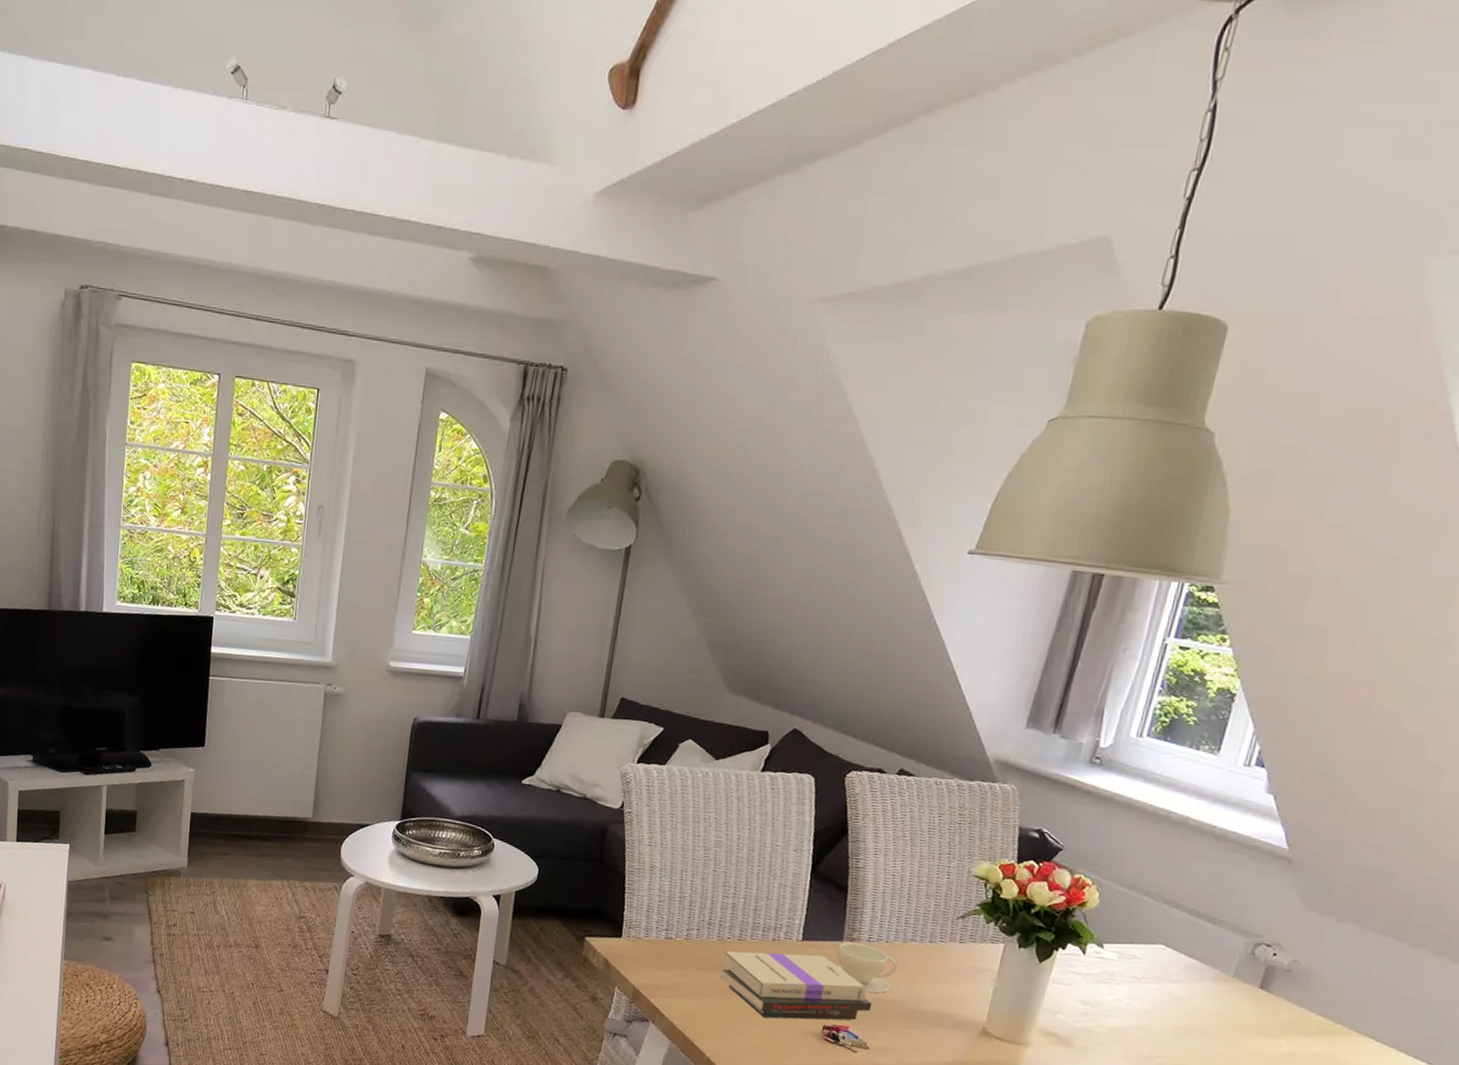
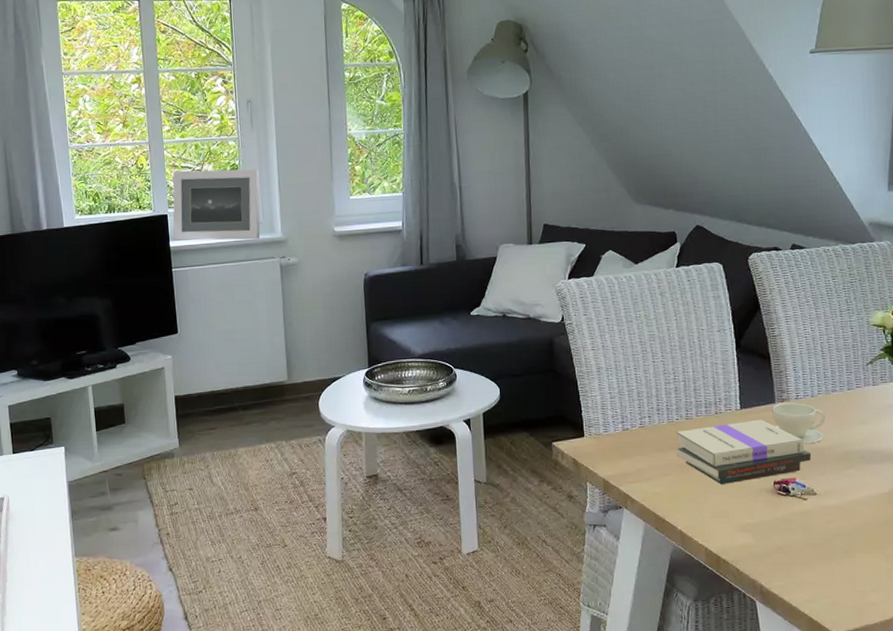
picture frame: none [215,571,319,661] -> present [172,168,260,241]

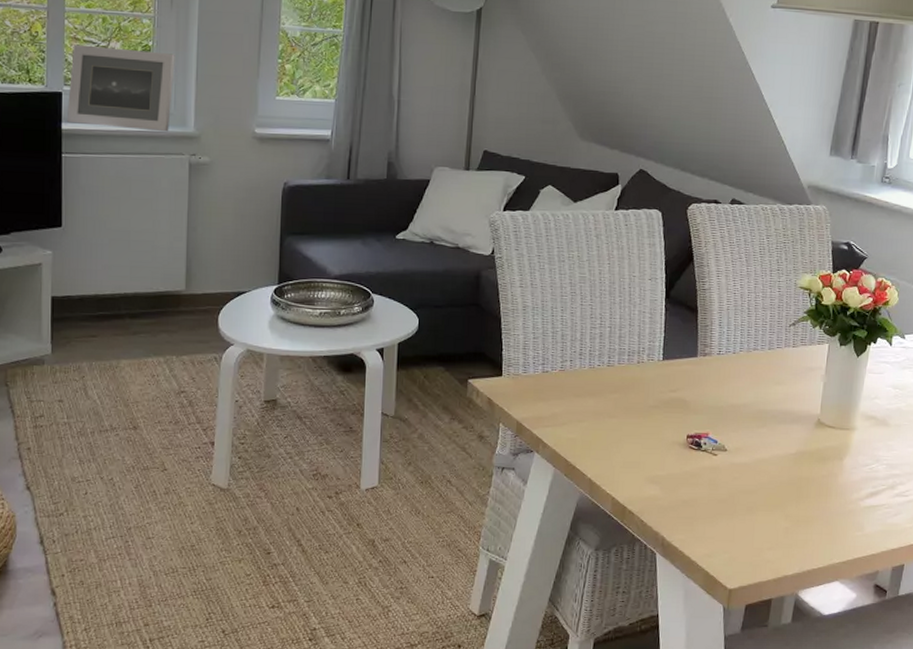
books: present [676,419,812,484] -> none [594,371,727,435]
teacup: present [772,402,825,444] -> none [693,356,744,401]

